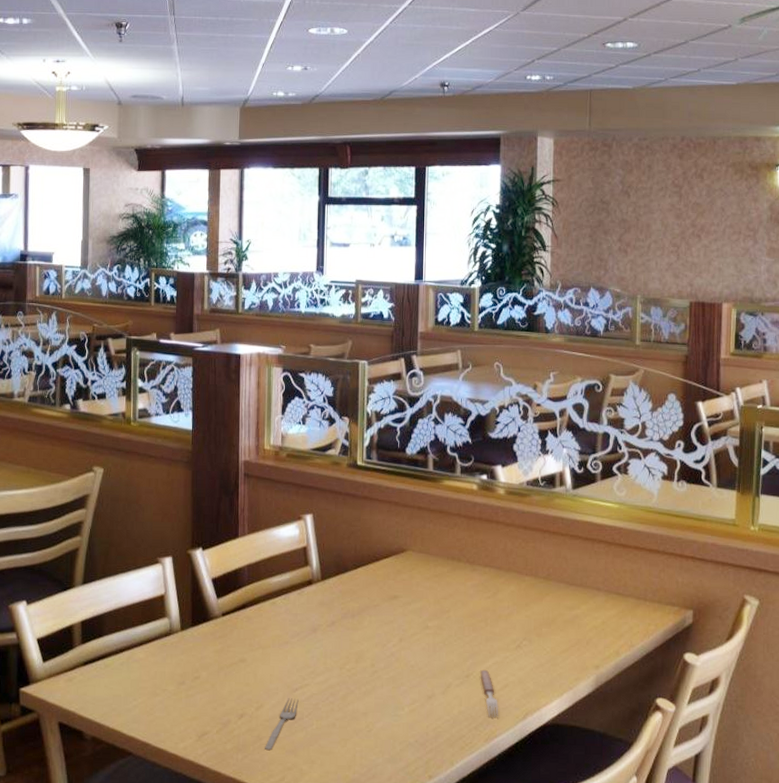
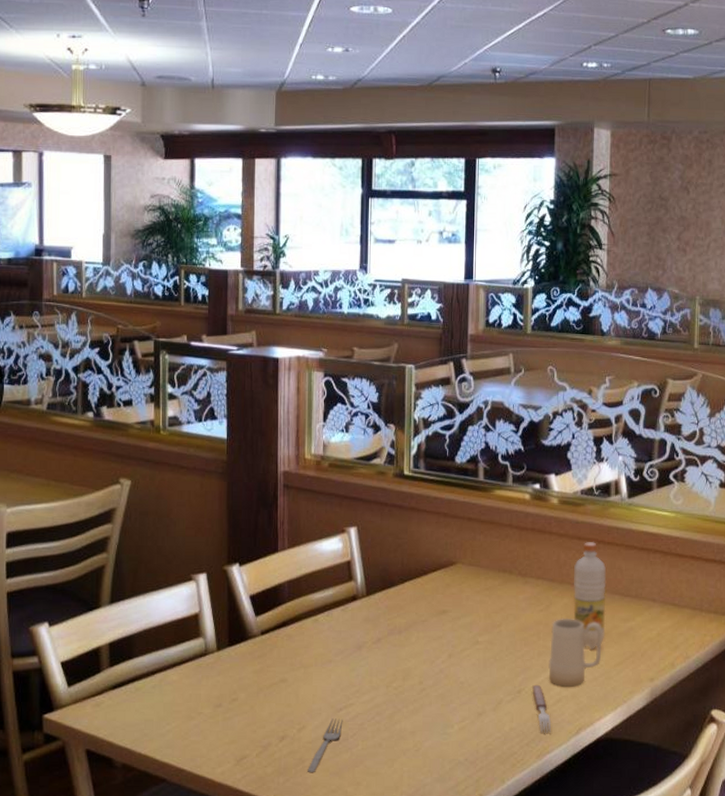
beer mug: none [496,605,549,672] -> present [548,618,603,687]
beverage bottle: none [519,531,552,637] -> present [573,542,607,651]

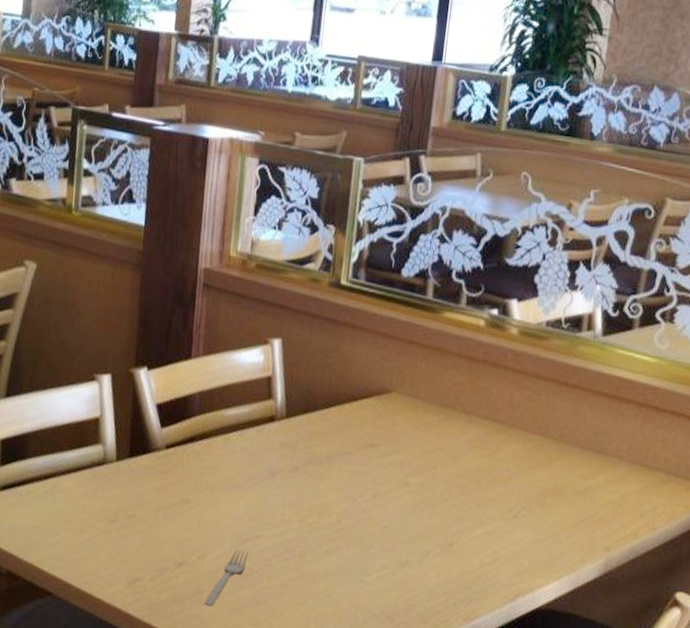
fork: present [532,684,551,733] -> none [466,538,485,595]
beer mug: present [548,618,603,687] -> none [486,466,556,546]
beverage bottle: present [573,542,607,651] -> none [522,382,568,508]

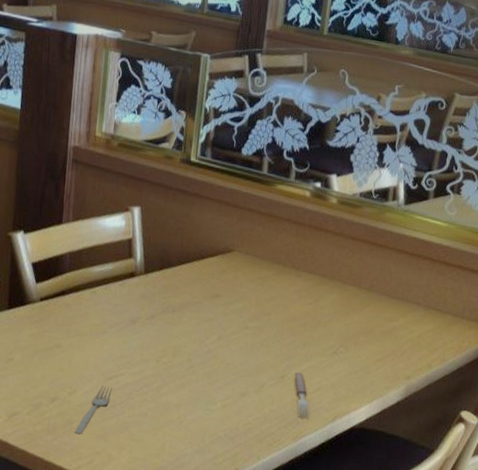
fork: none [466,538,485,595] -> present [294,372,310,418]

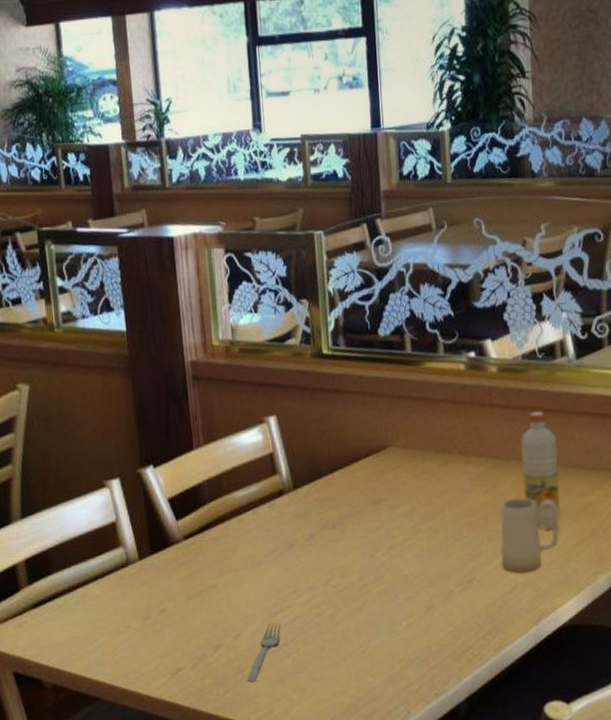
fork: present [294,372,310,418] -> none [484,572,508,624]
beer mug: none [311,312,367,377] -> present [500,497,559,573]
beverage bottle: none [340,243,377,345] -> present [520,411,562,531]

